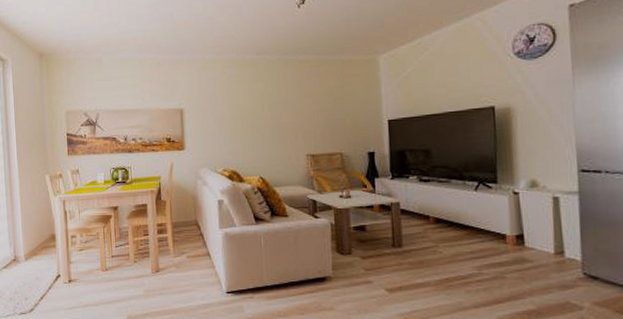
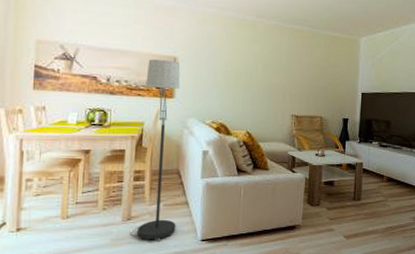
floor lamp: none [157,113,201,293] -> present [129,59,181,242]

